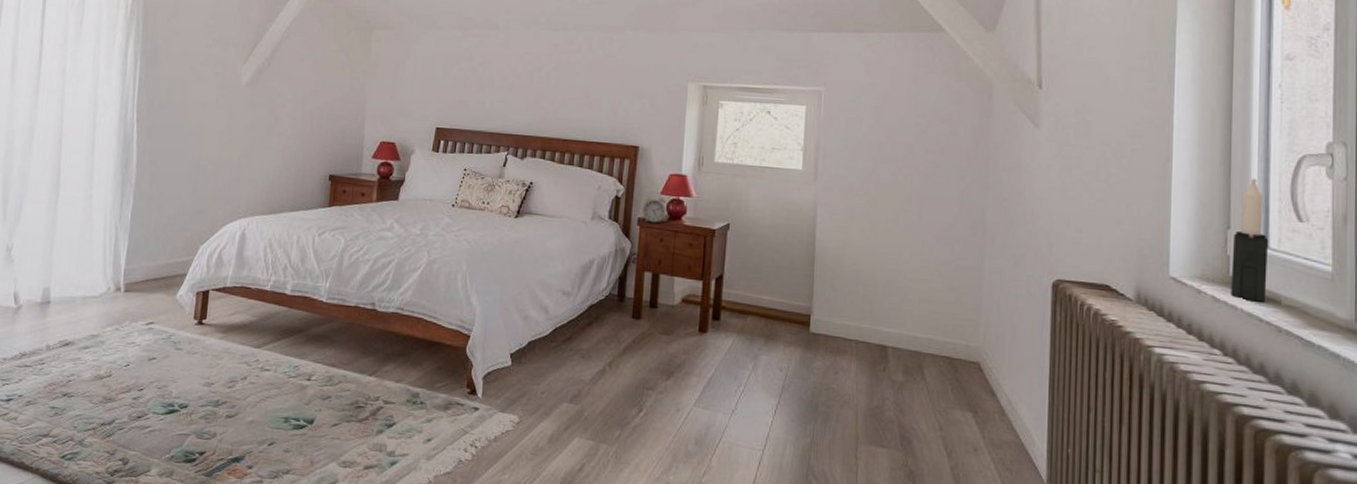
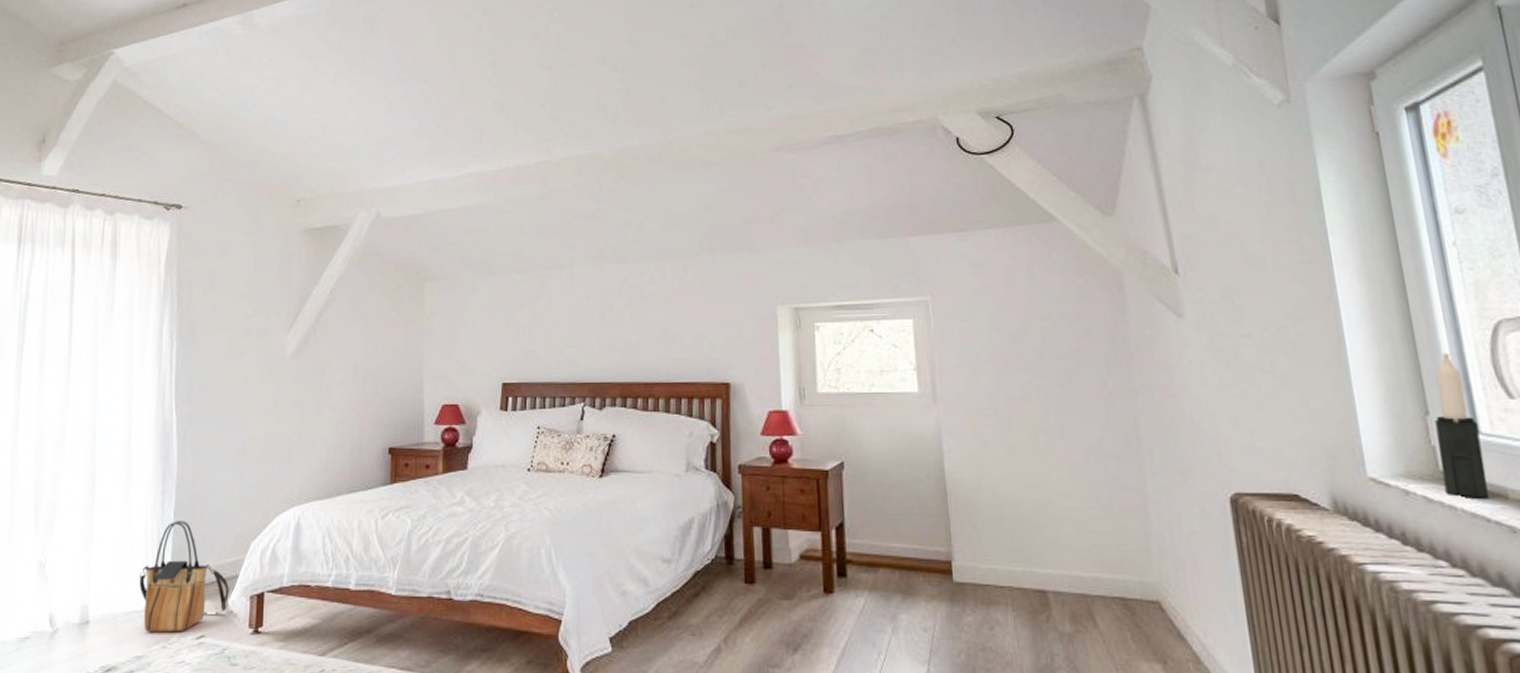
tote bag: none [96,222,178,318] -> present [138,521,229,633]
alarm clock: present [642,192,666,224] -> none [742,433,770,469]

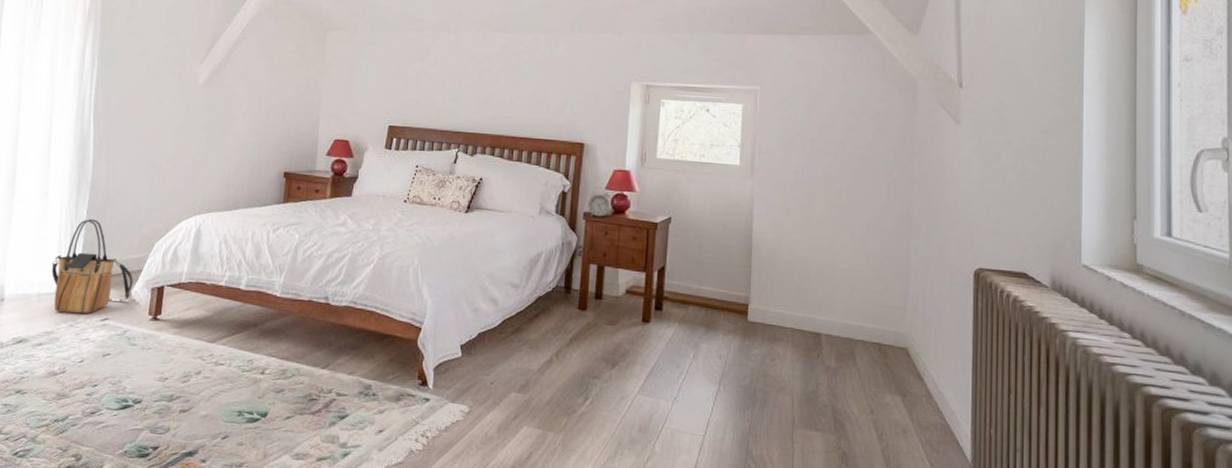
alarm clock: none [742,433,770,469] -> present [587,187,611,218]
candle: present [1435,352,1489,498] -> none [1138,171,1171,288]

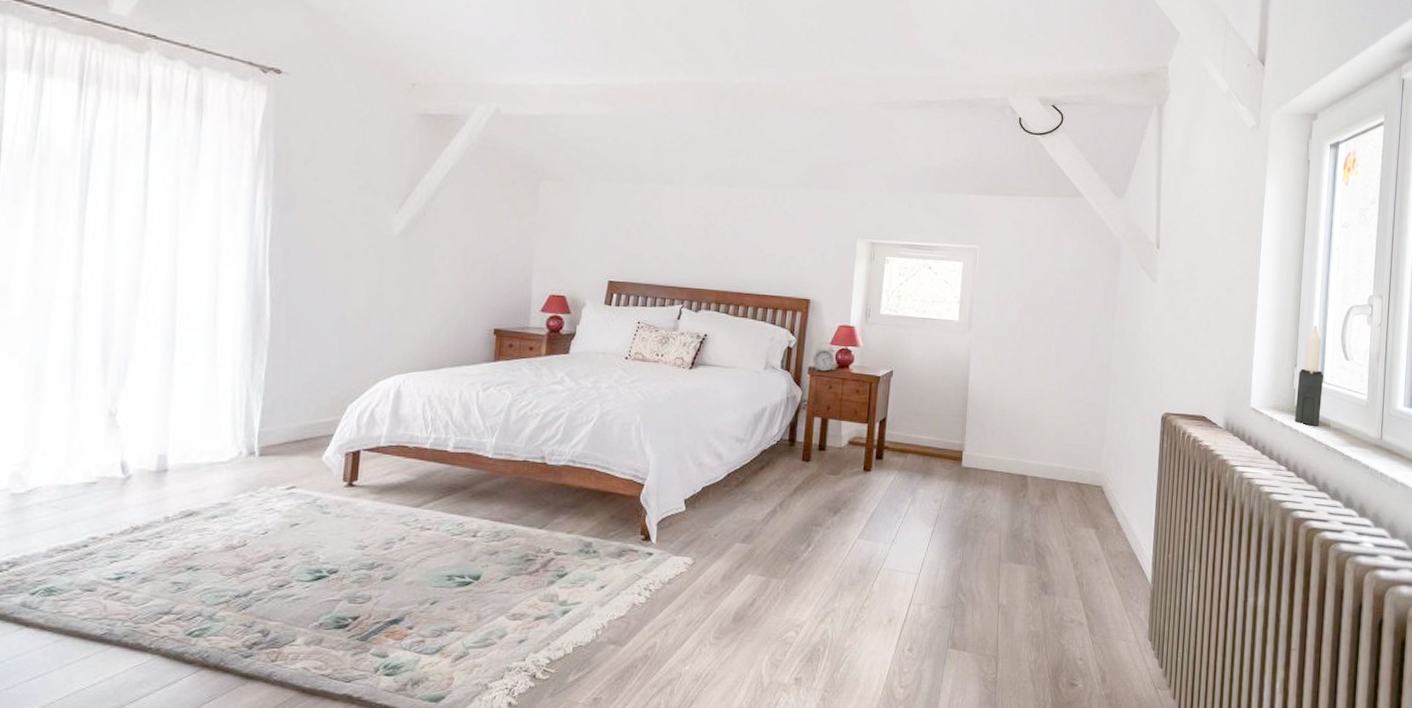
tote bag: present [51,219,133,314] -> none [224,381,324,483]
candle: none [1138,171,1171,288] -> present [1295,325,1323,426]

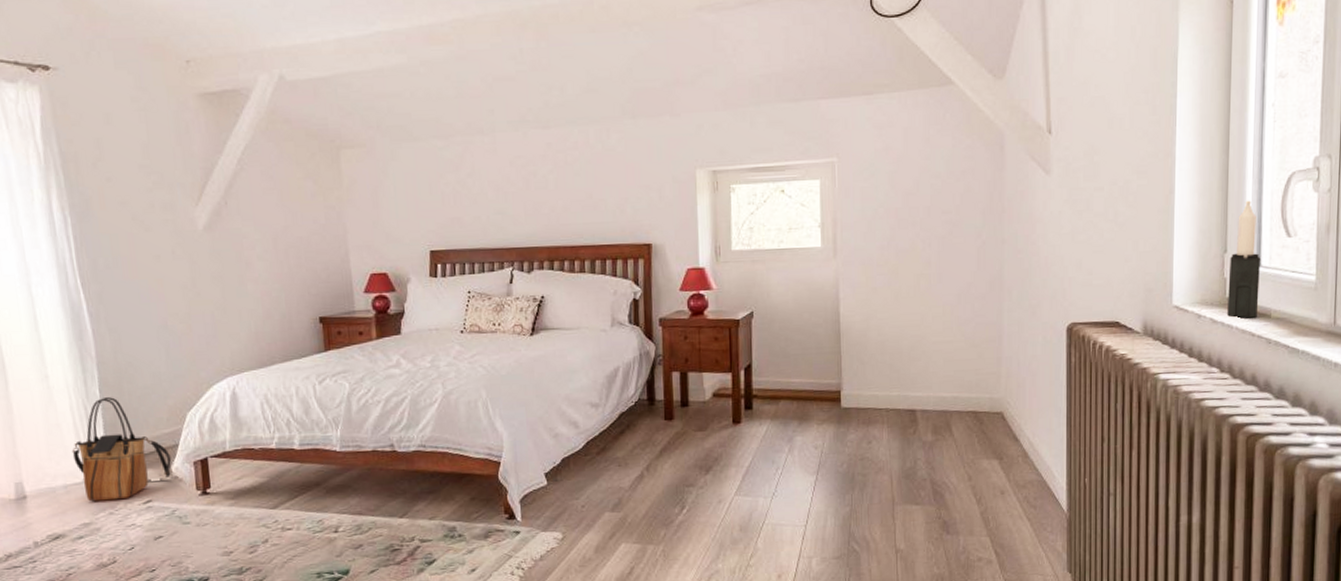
tote bag: none [224,381,324,483] -> present [72,397,172,502]
alarm clock: present [812,342,835,372] -> none [662,289,688,322]

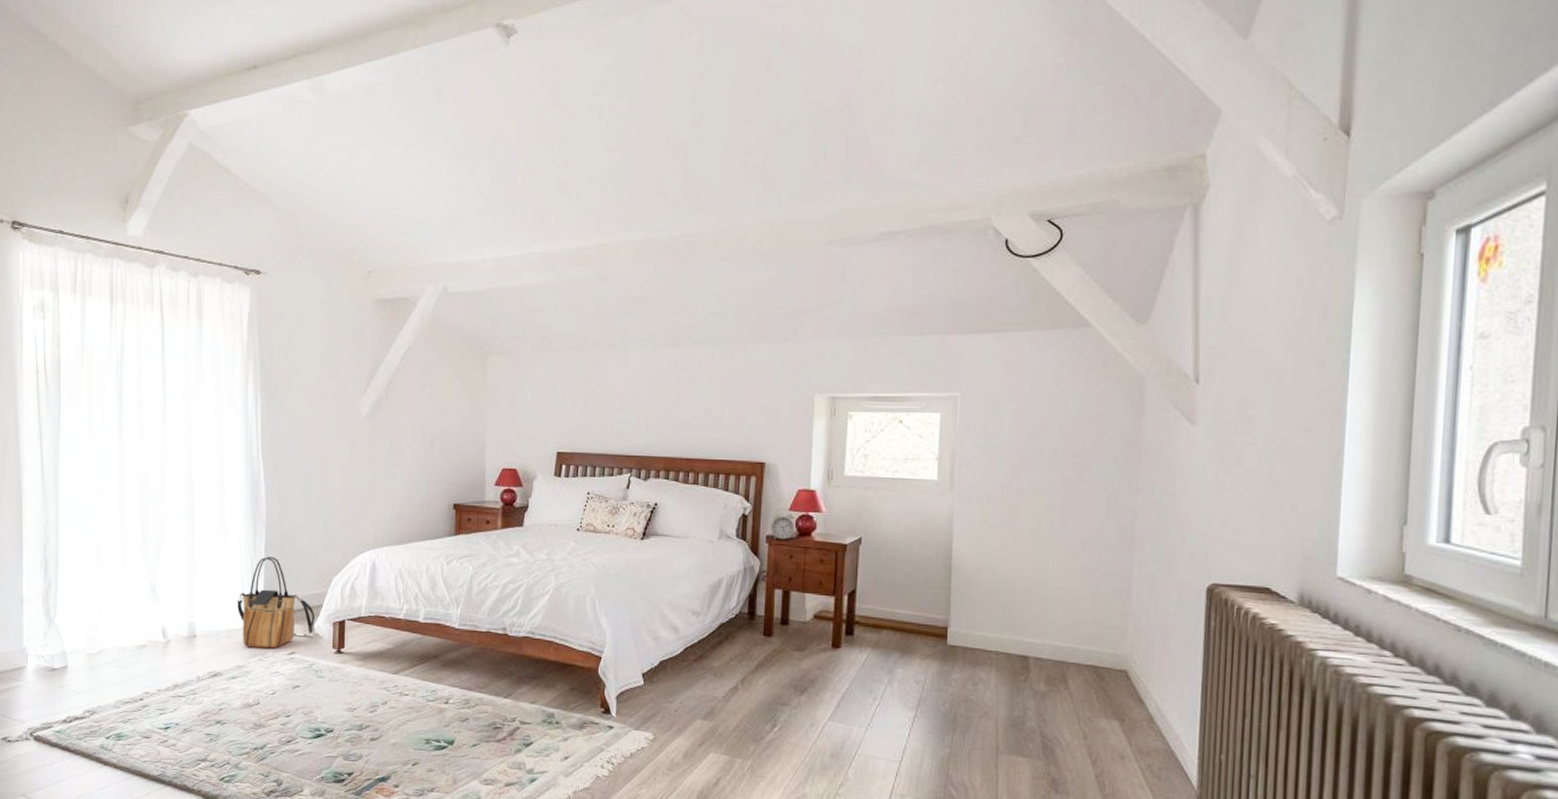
alarm clock: none [662,289,688,322] -> present [770,508,795,540]
candle: present [1227,200,1260,318] -> none [1405,469,1449,601]

